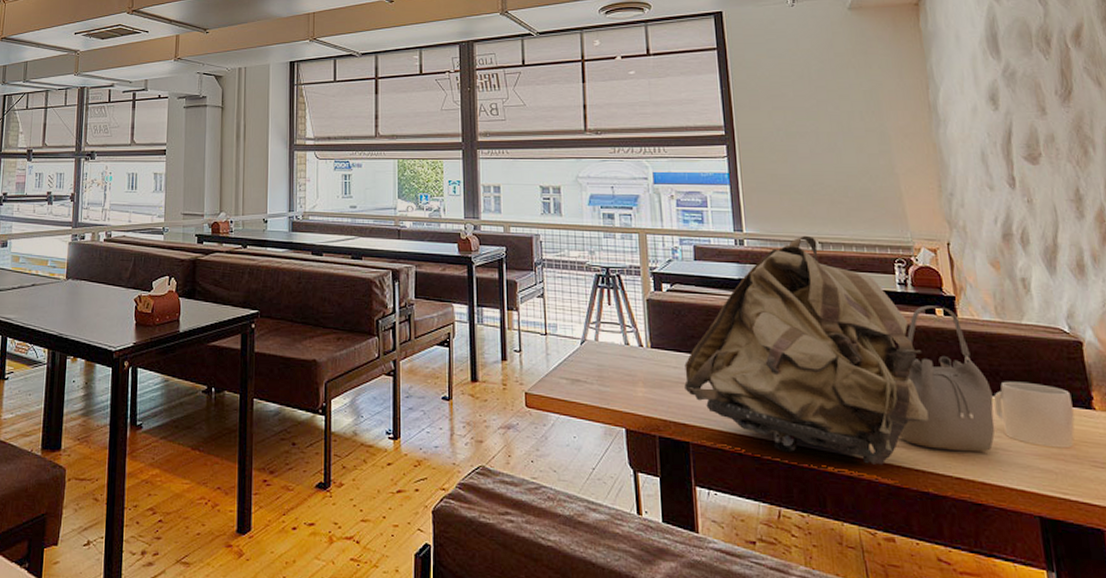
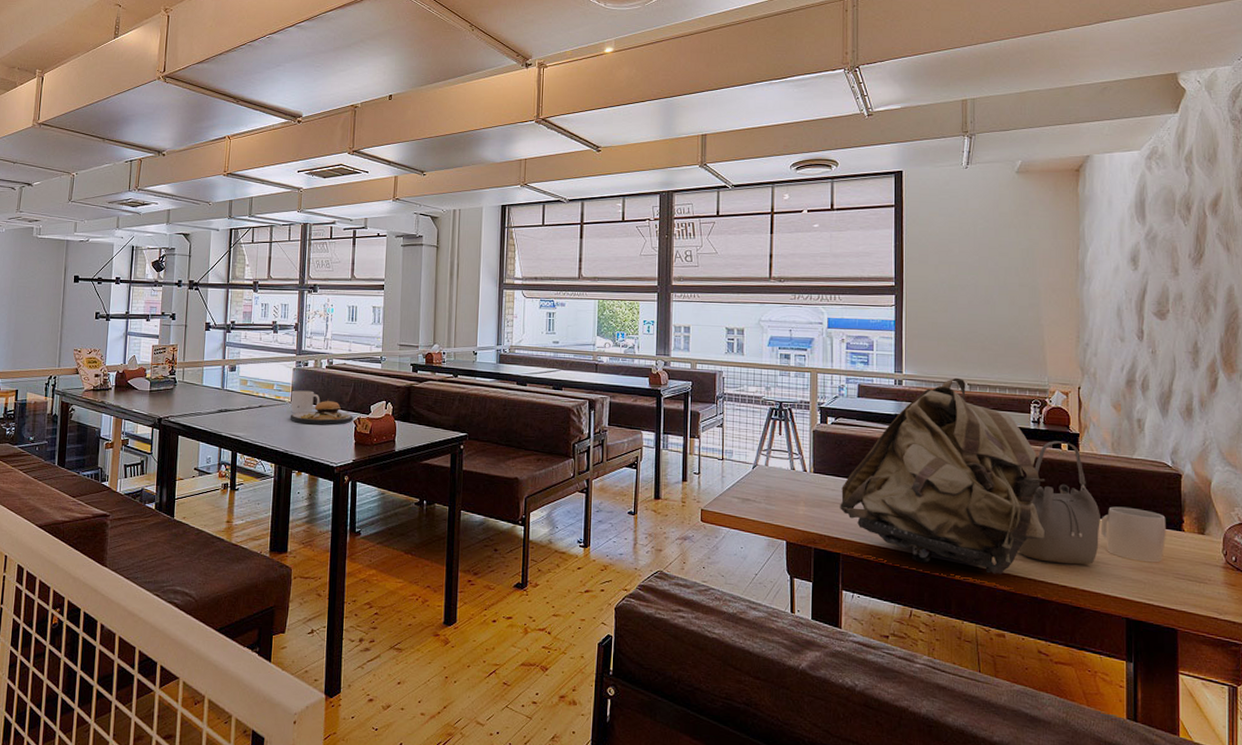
mug: none [65,266,98,293] -> present [290,390,320,415]
plate: none [65,275,133,305] -> present [290,398,353,426]

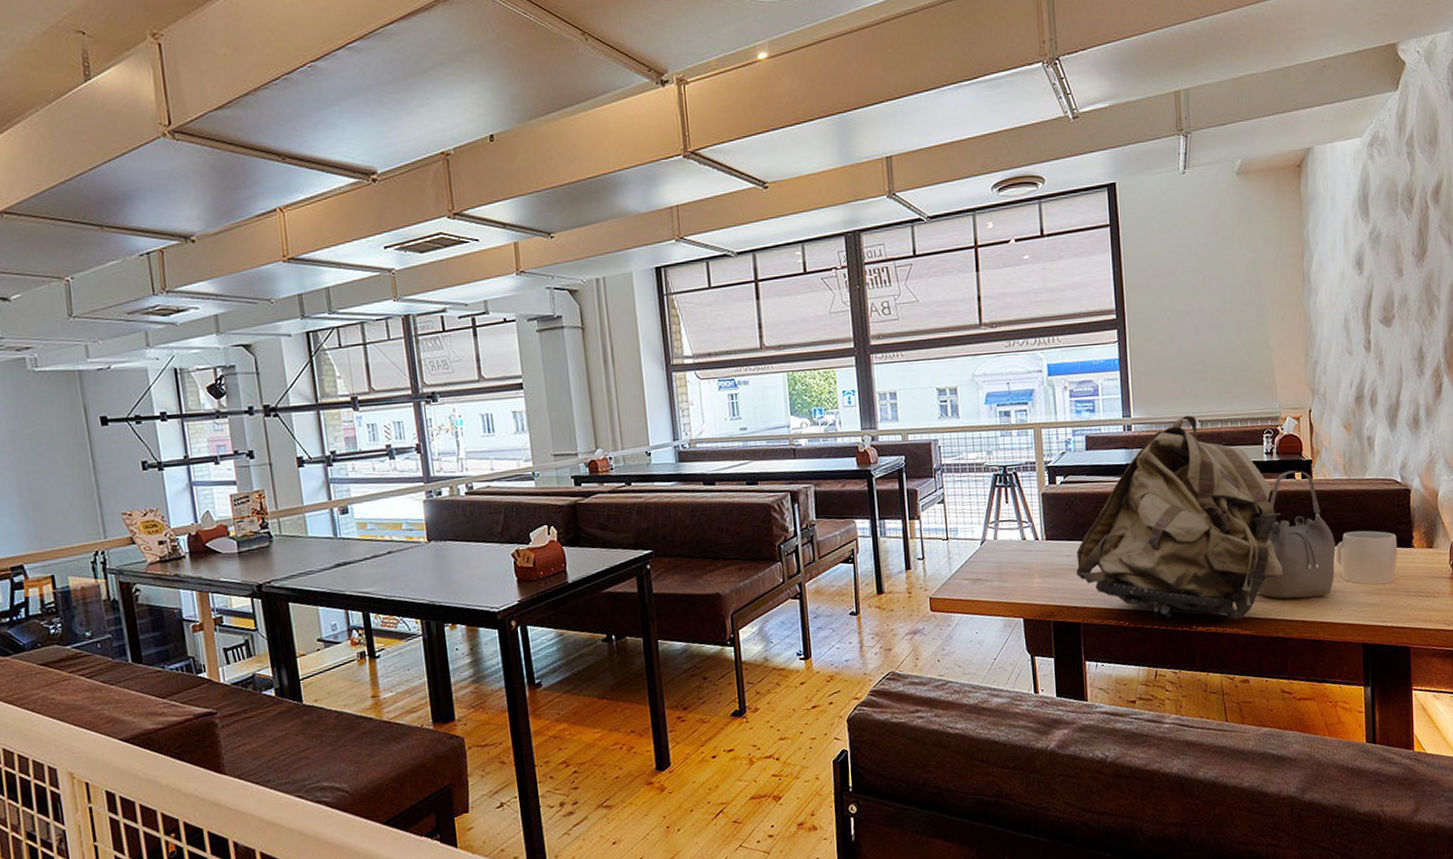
mug: present [290,390,320,415] -> none [426,525,466,557]
plate: present [290,398,353,426] -> none [429,532,510,567]

